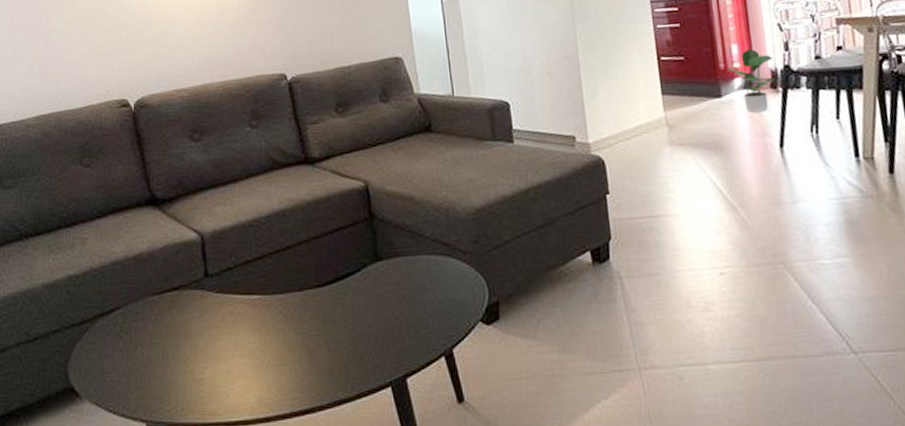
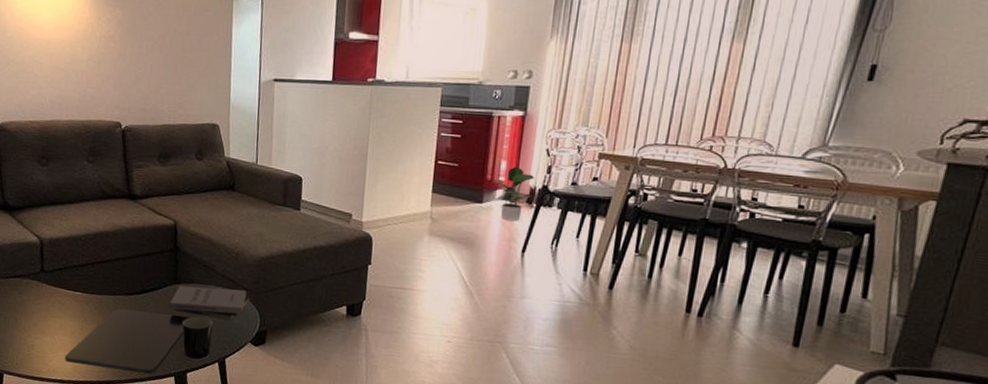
tablet: none [246,302,399,394] -> present [65,308,189,374]
books: none [373,254,471,298] -> present [170,286,250,321]
mug: none [391,297,433,361] -> present [181,315,214,362]

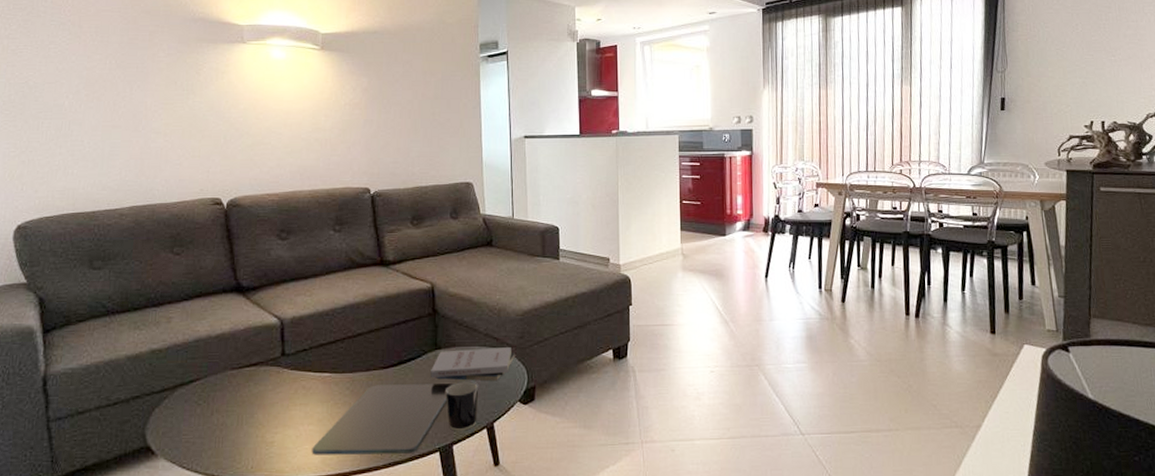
potted plant: present [493,166,536,222] -> none [733,200,768,250]

